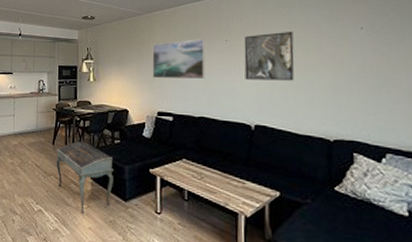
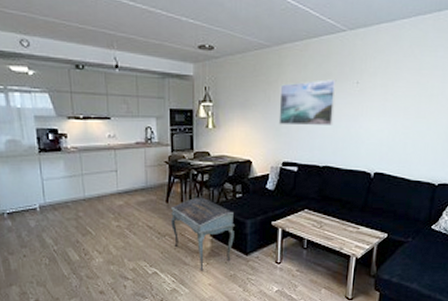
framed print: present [244,31,295,81] -> none [371,73,421,127]

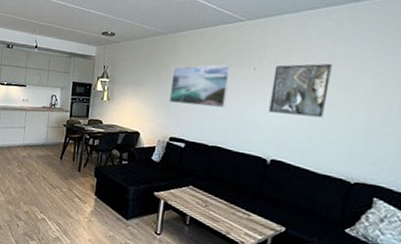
writing desk: present [171,197,235,271] -> none [62,158,118,227]
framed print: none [371,73,421,127] -> present [268,63,332,118]

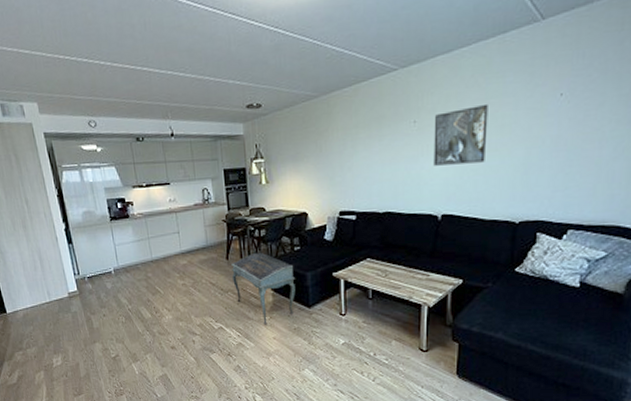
writing desk: none [62,158,118,227] -> present [232,252,296,325]
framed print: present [169,64,231,108] -> none [331,122,392,174]

